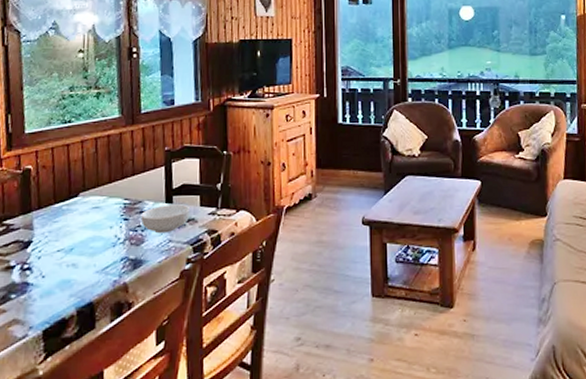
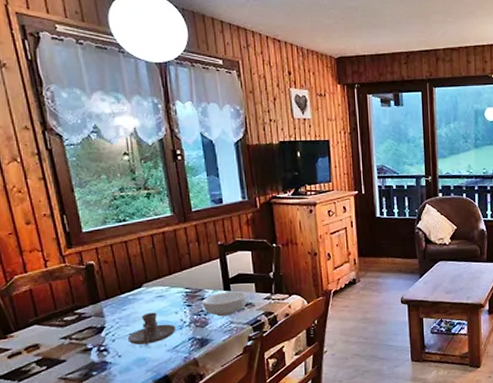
candle holder: none [54,226,109,265] -> present [127,312,176,345]

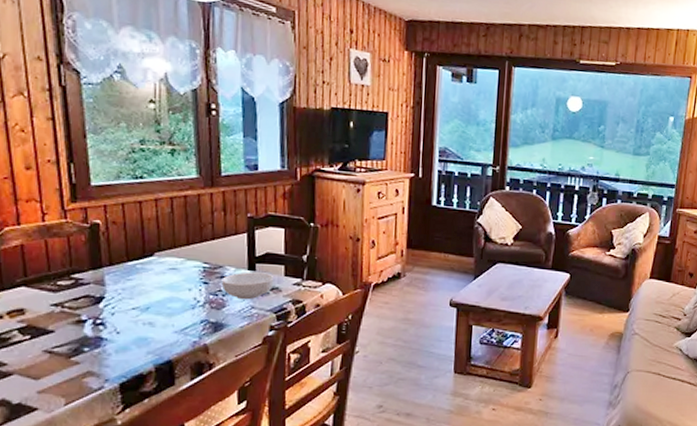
candle holder: present [127,312,176,345] -> none [129,286,188,323]

